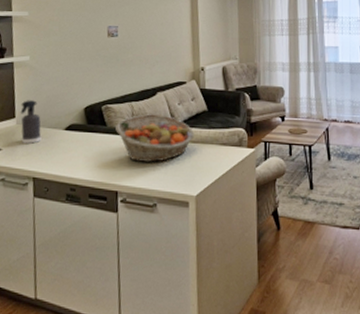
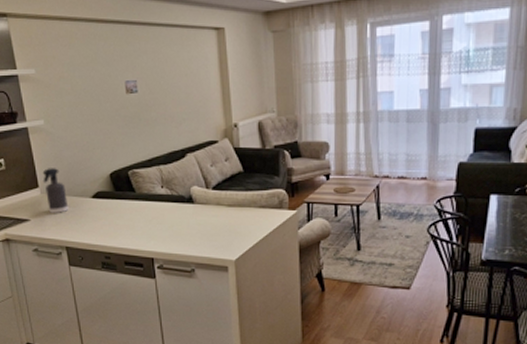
fruit basket: present [115,114,194,162] -> none [145,178,230,228]

